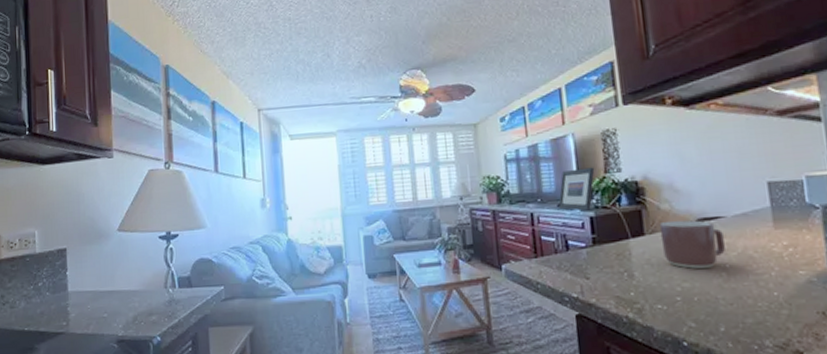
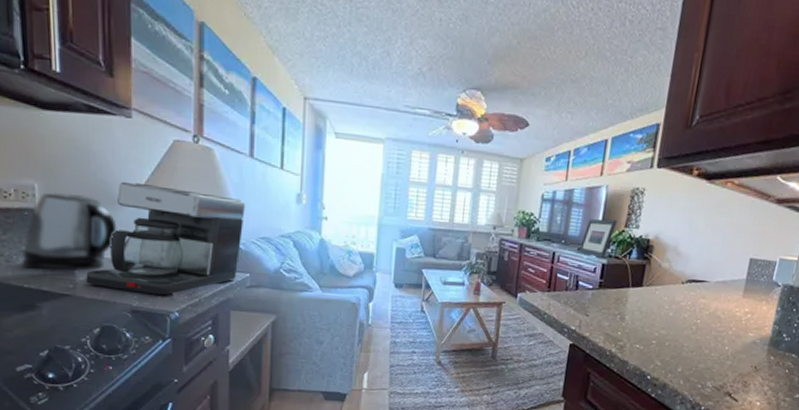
kettle: none [23,233,103,312] -> present [22,191,117,272]
coffee maker: none [77,213,215,321] -> present [86,181,246,296]
mug: present [659,220,725,269] -> none [653,277,704,321]

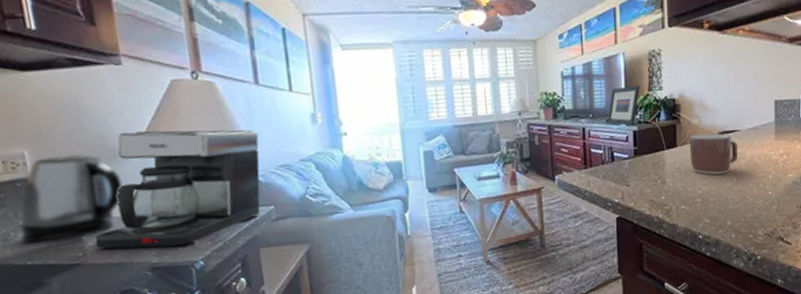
mug: none [653,277,704,321] -> present [689,133,737,175]

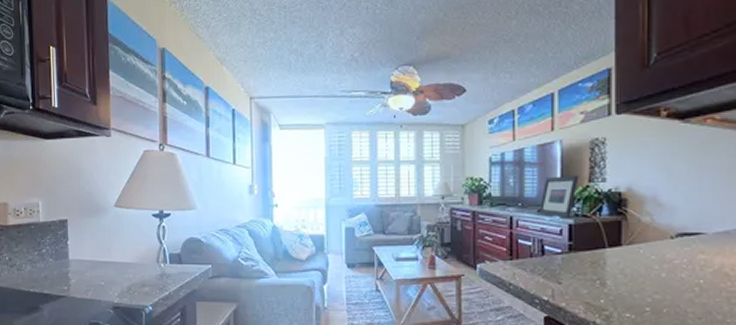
kettle: present [20,153,123,244] -> none [29,206,101,276]
coffee maker: present [95,129,261,249] -> none [77,191,205,291]
mug: present [689,133,737,175] -> none [637,233,701,282]

